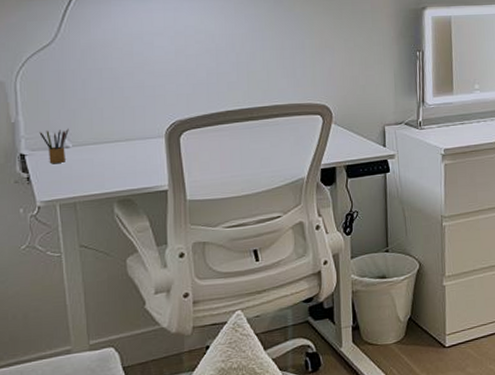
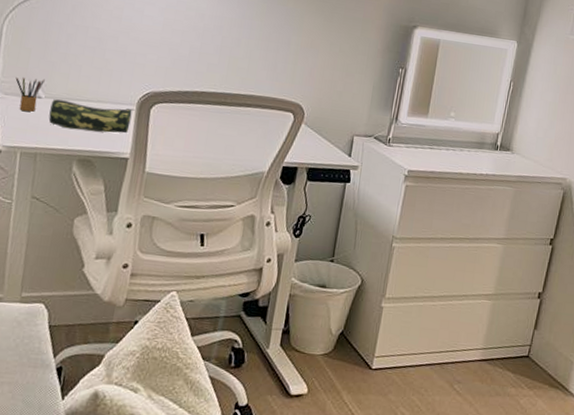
pencil case: none [80,140,165,173] -> present [48,99,135,134]

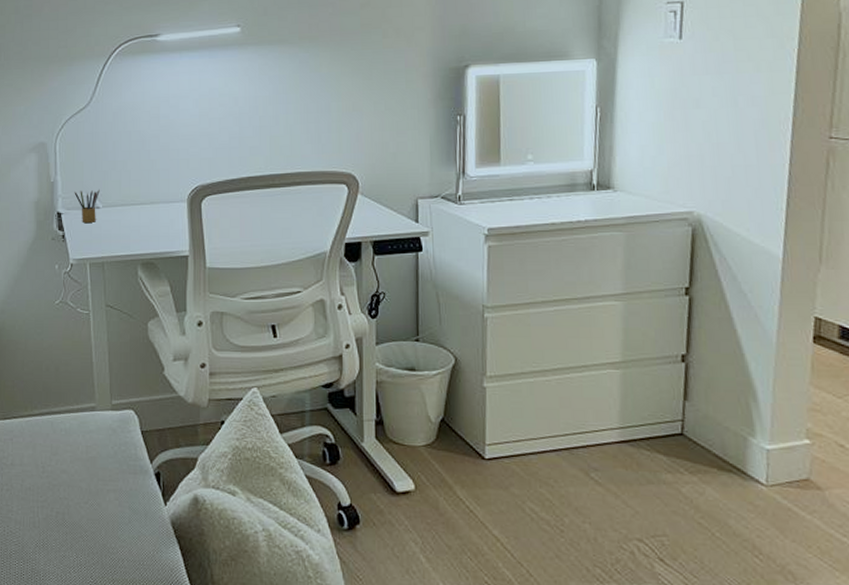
pencil case: present [48,99,135,134] -> none [109,205,187,235]

